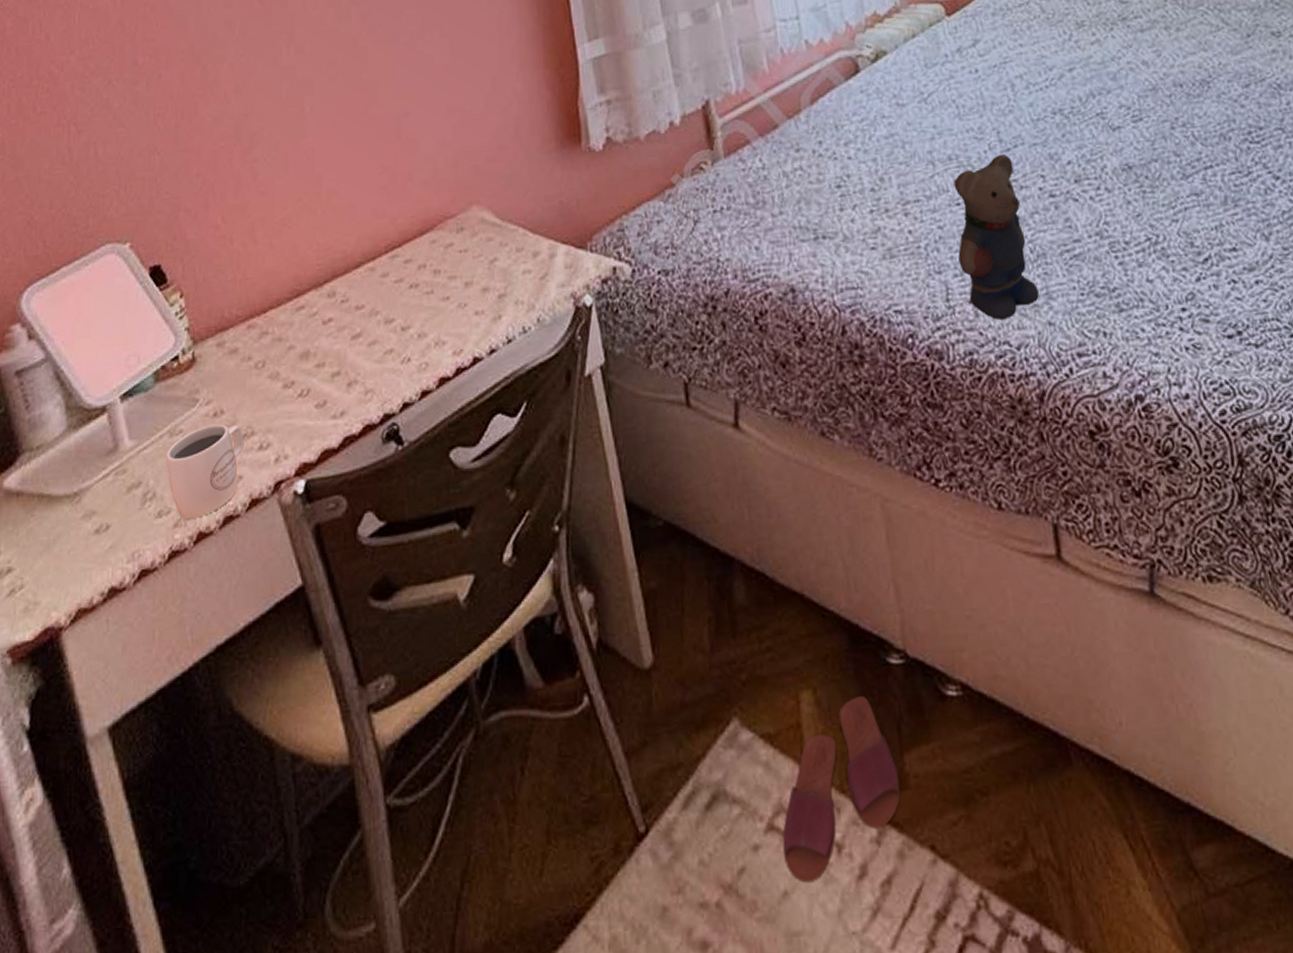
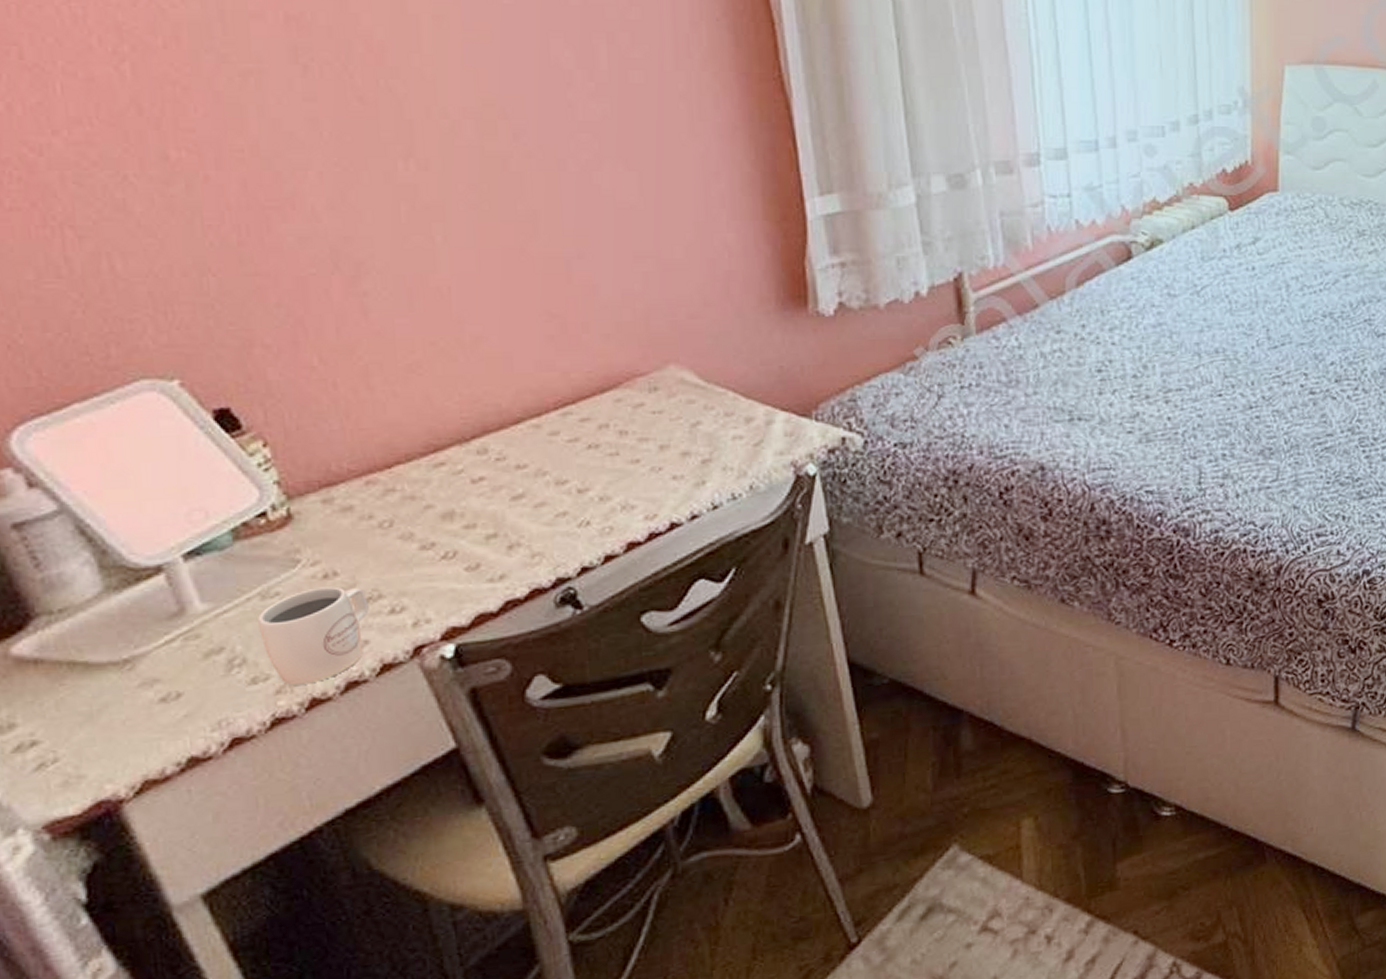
slippers: present [782,696,901,883] -> none [995,820,1111,969]
teddy bear: present [953,154,1039,320] -> none [1215,352,1288,502]

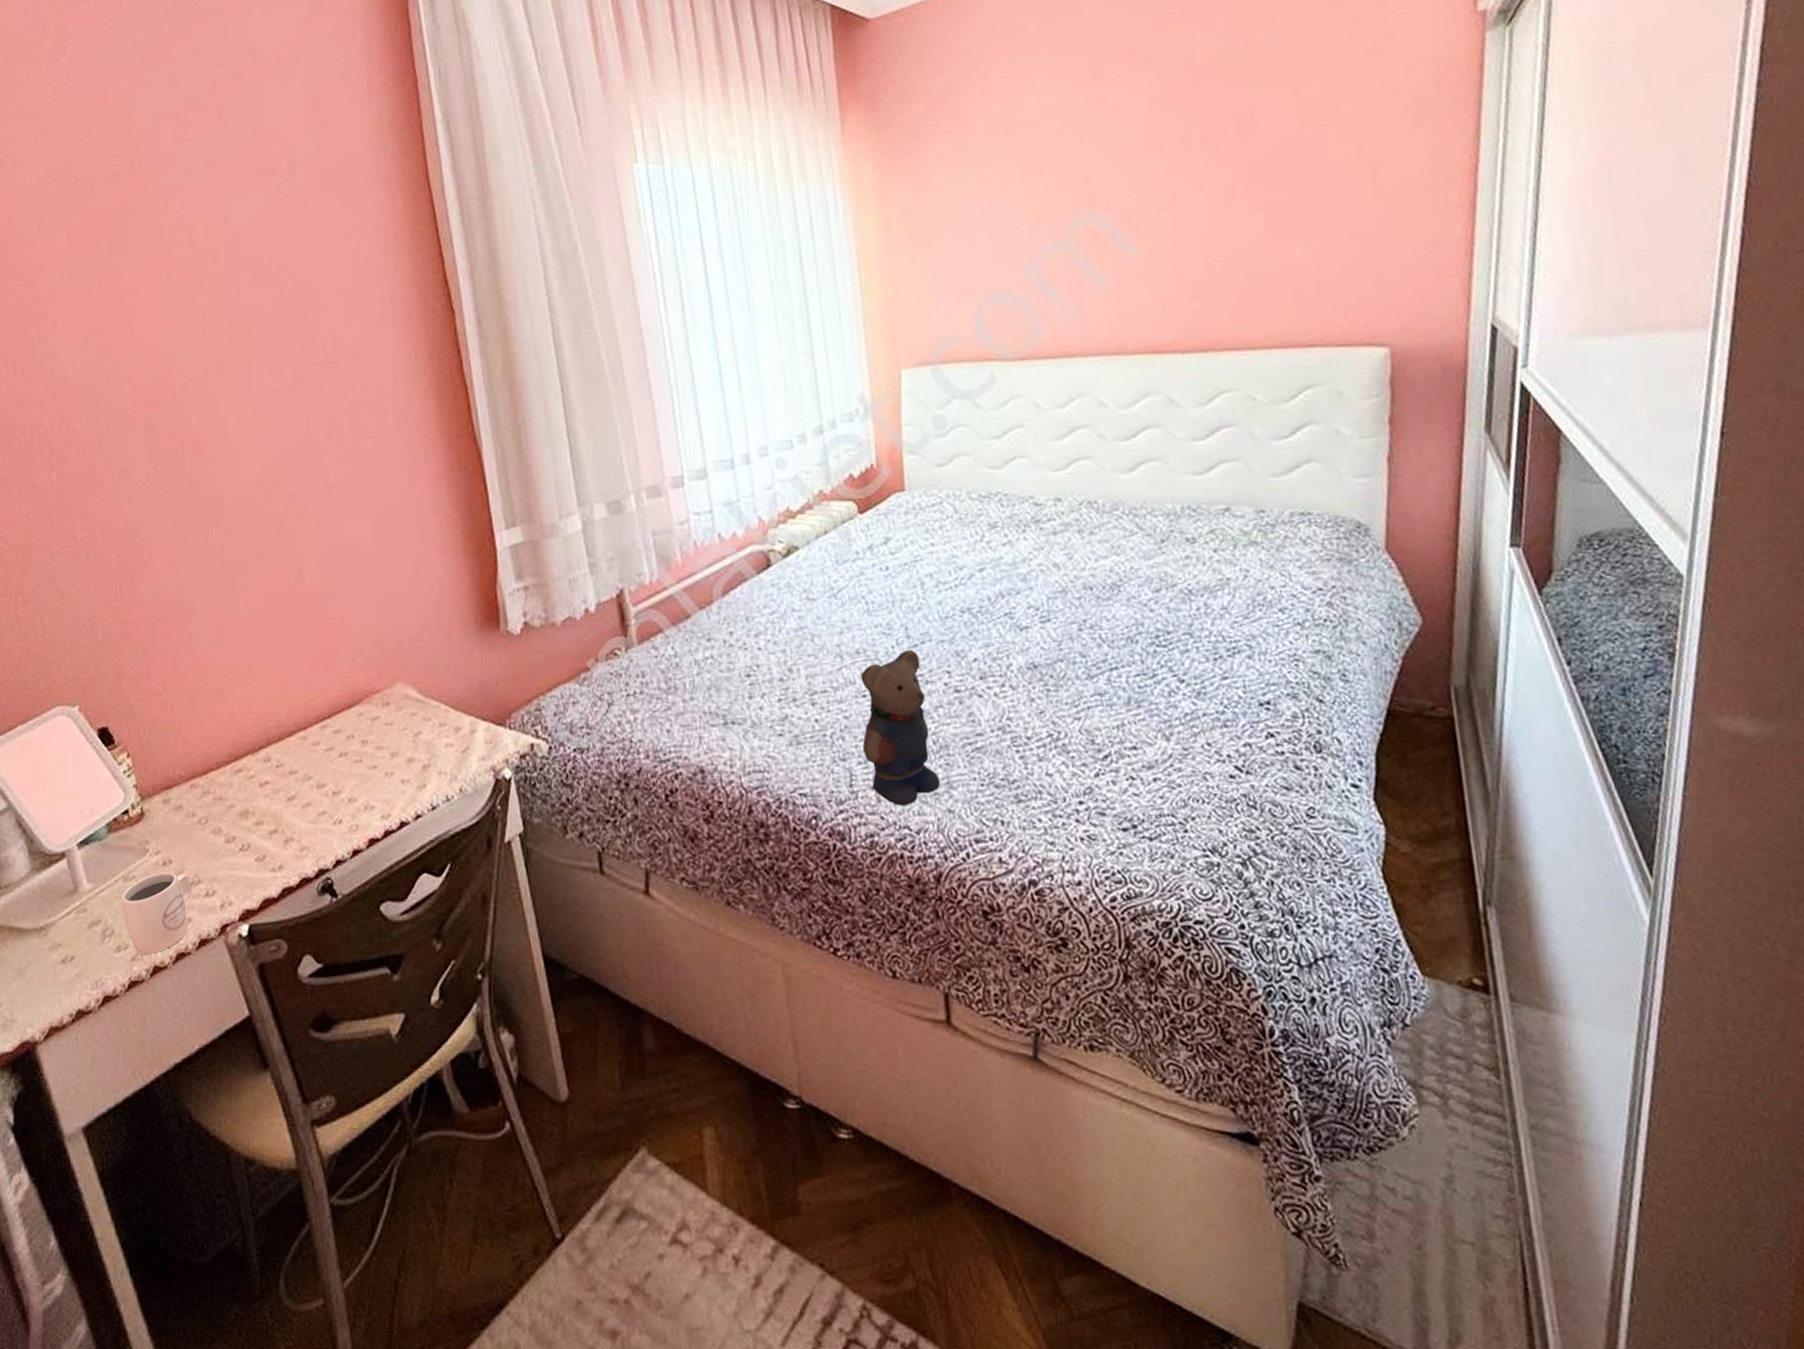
teddy bear: none [1215,352,1288,502] -> present [860,650,940,805]

